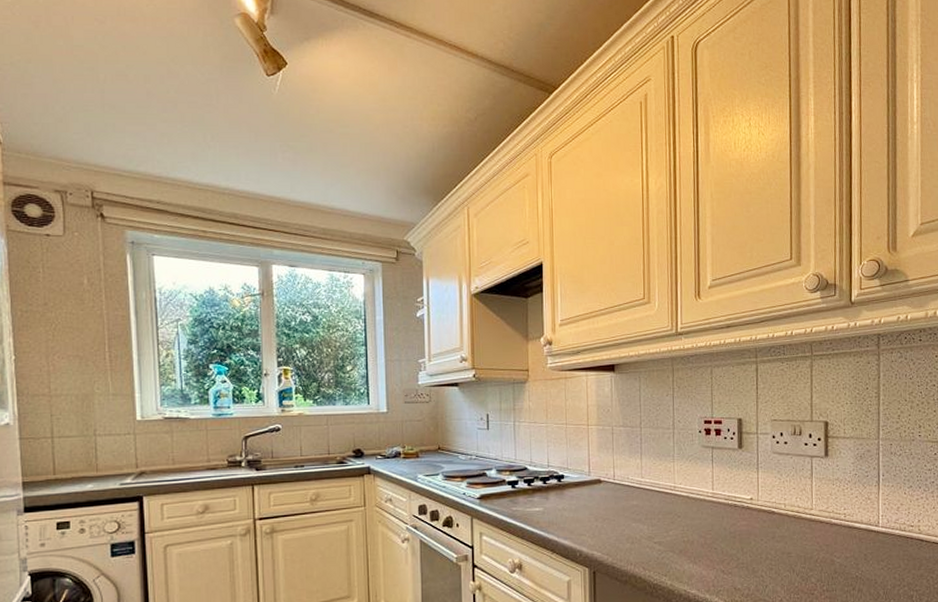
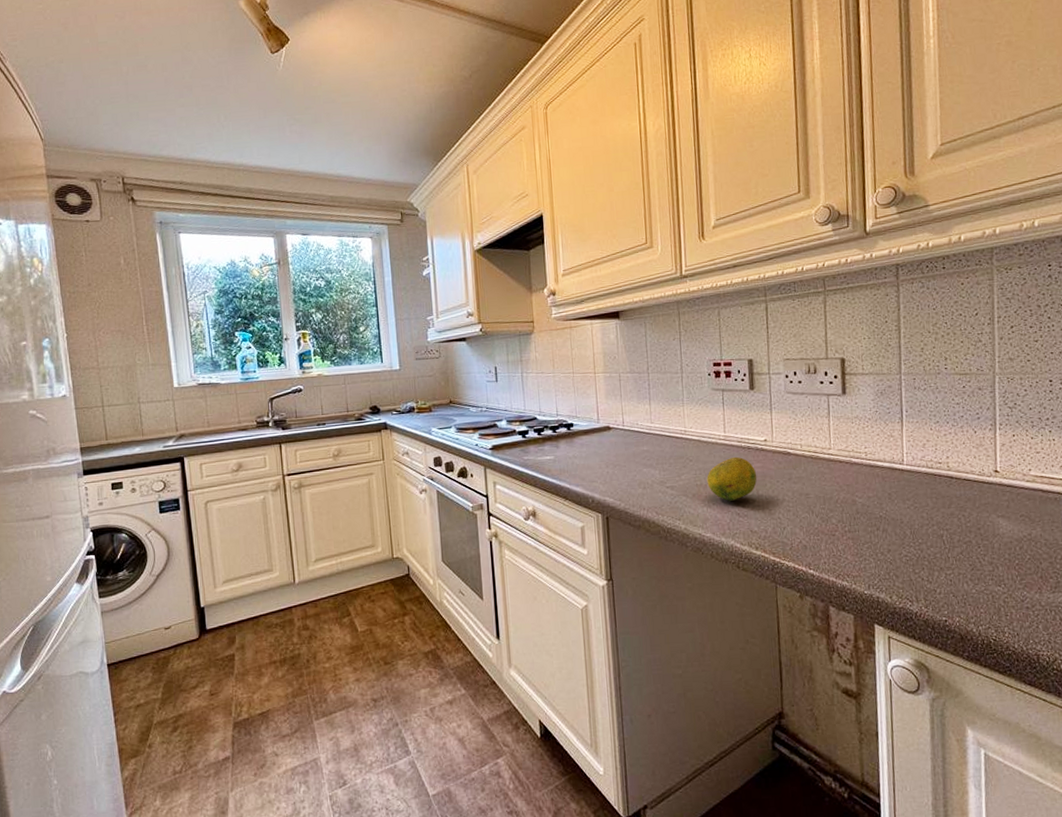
fruit: none [694,514,742,558] -> present [707,456,757,501]

